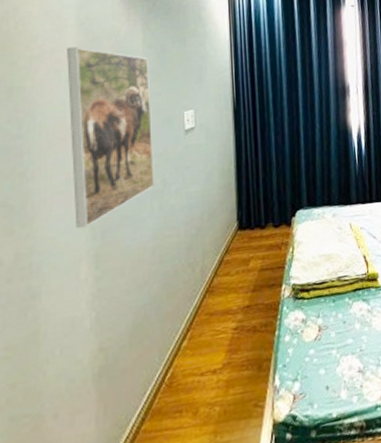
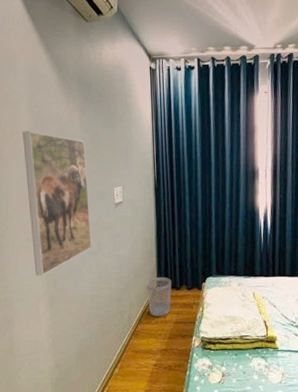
wastebasket: none [223,215,255,266] -> present [145,277,172,317]

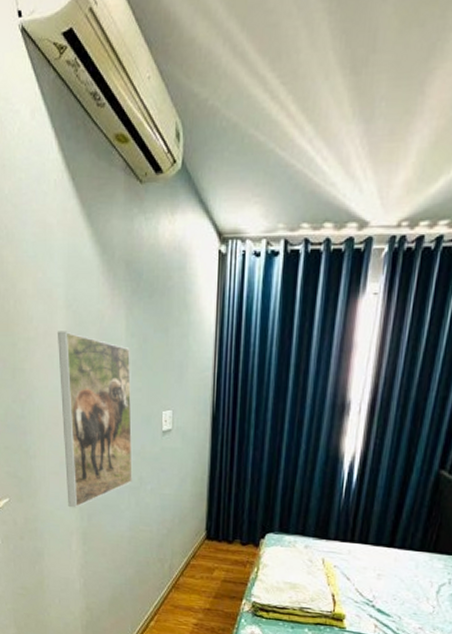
wastebasket: present [145,277,172,317] -> none [192,526,223,572]

